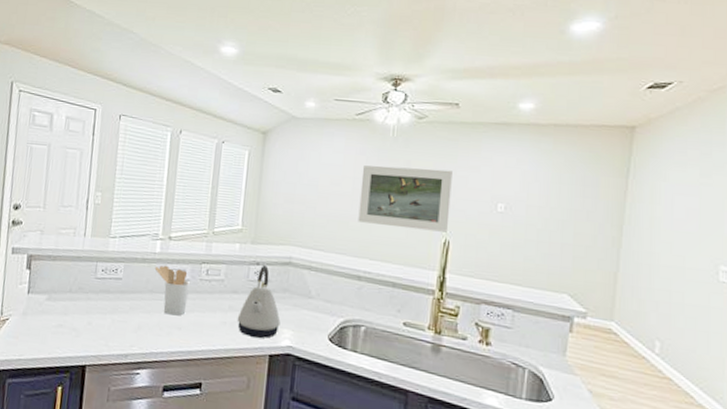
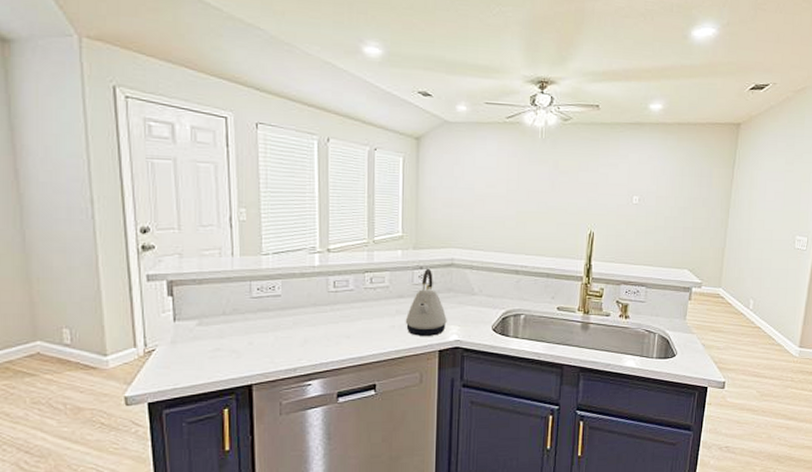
utensil holder: present [154,265,191,316] -> none [315,277,355,325]
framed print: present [358,165,453,232] -> none [513,167,595,225]

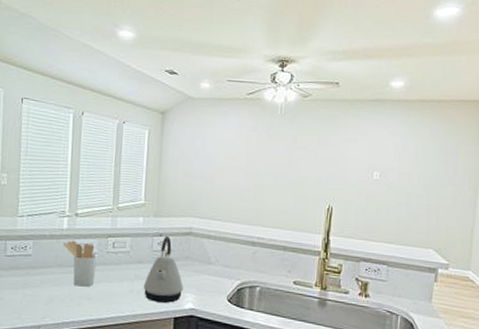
utensil holder: none [315,277,355,325] -> present [63,240,98,287]

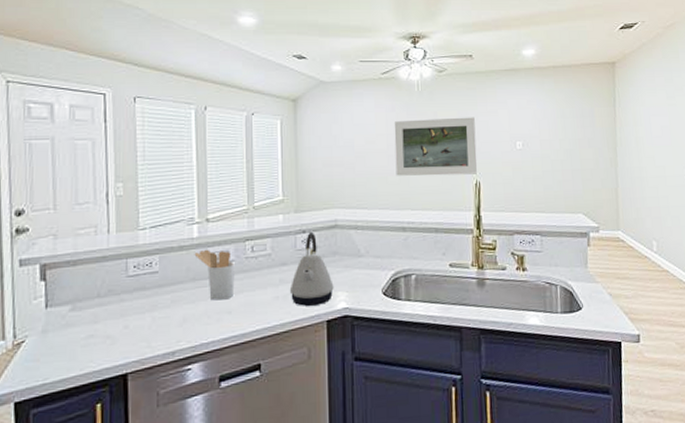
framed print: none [251,141,334,199] -> present [394,117,477,176]

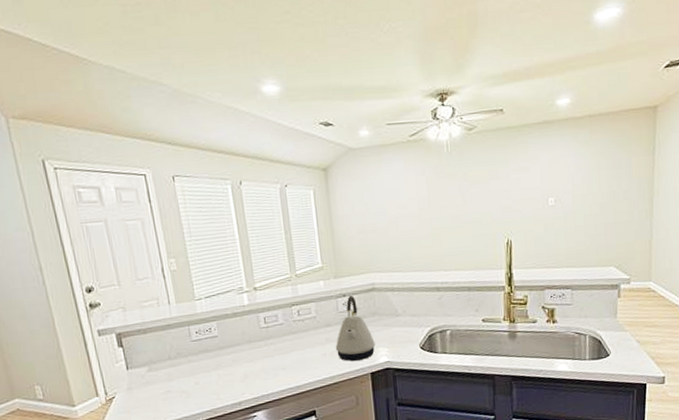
utensil holder: present [194,249,236,301] -> none [247,314,287,359]
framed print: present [394,117,477,176] -> none [424,175,509,239]

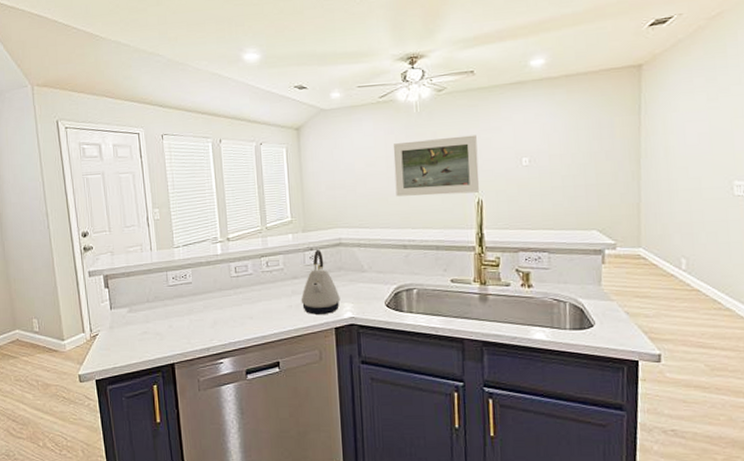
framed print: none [424,175,509,239] -> present [393,135,479,197]

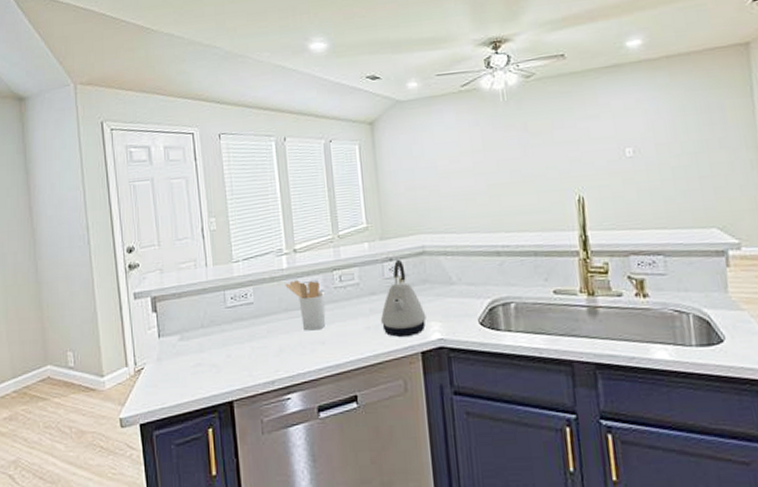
utensil holder: none [219,264,254,307] -> present [285,279,326,331]
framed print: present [393,135,479,197] -> none [478,124,579,196]

